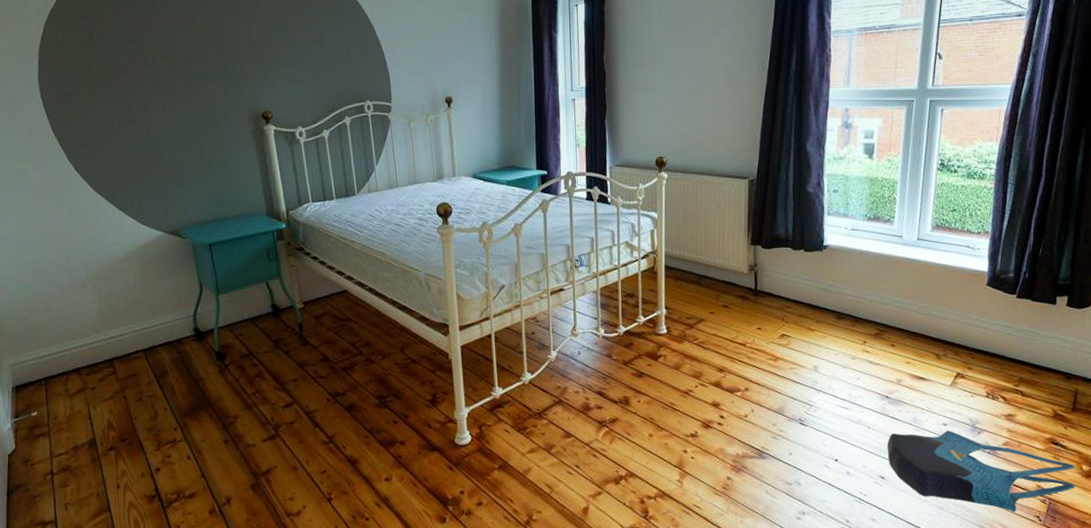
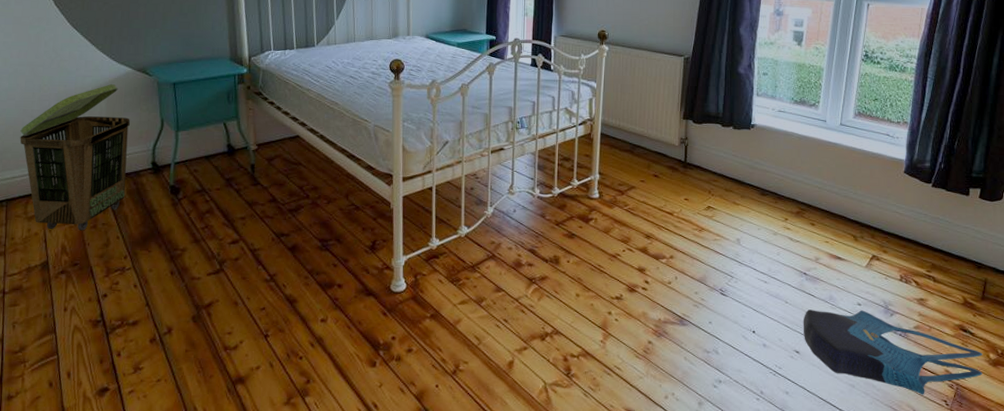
laundry basket: none [52,250,169,406] -> present [20,84,130,231]

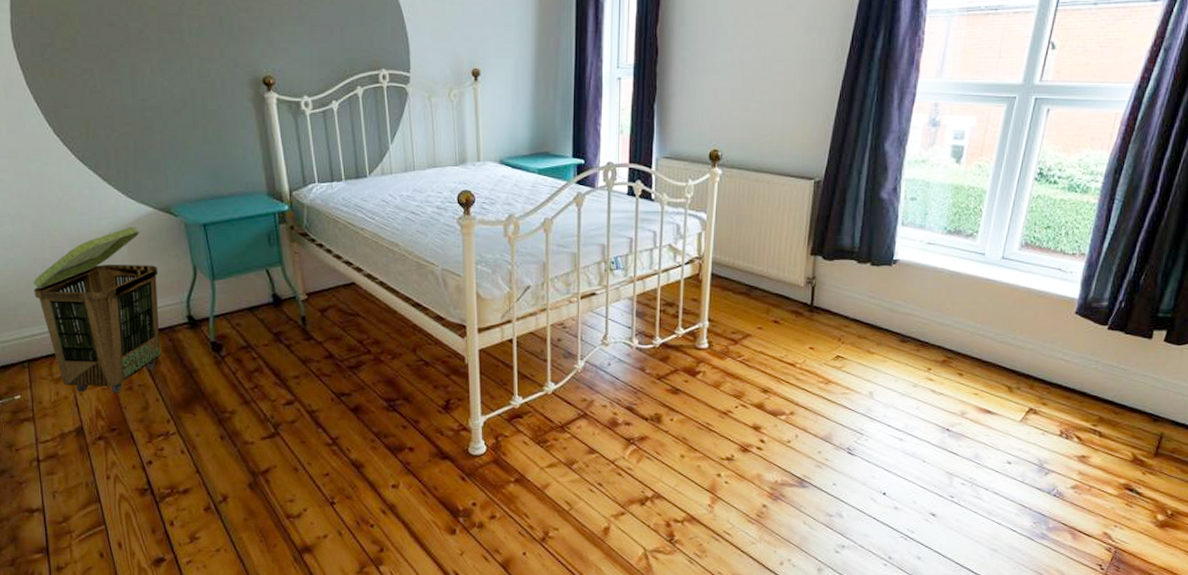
tote bag: present [803,309,983,395] -> none [941,469,1150,559]

